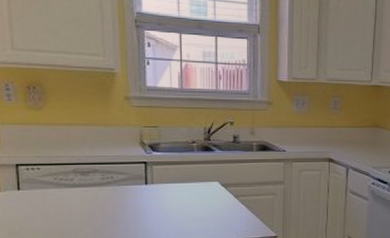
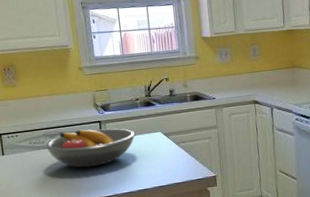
fruit bowl: none [74,169,188,214] -> present [45,128,136,168]

